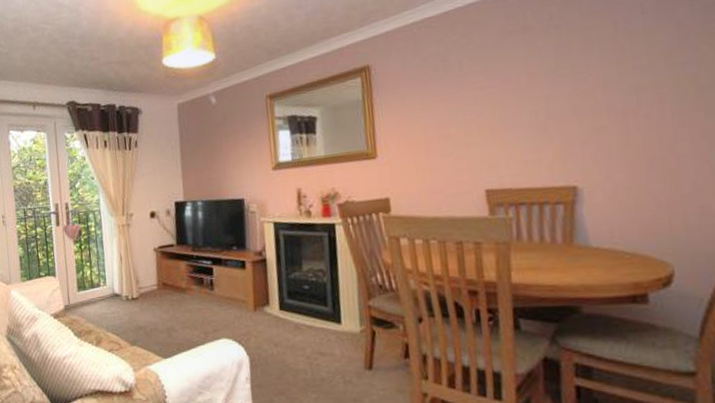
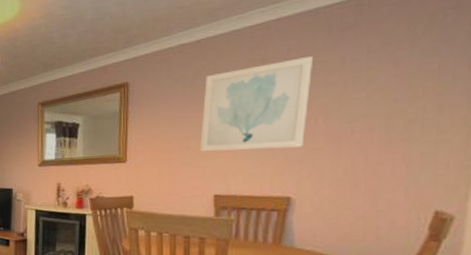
wall art: none [459,21,584,140] -> present [200,56,314,152]

